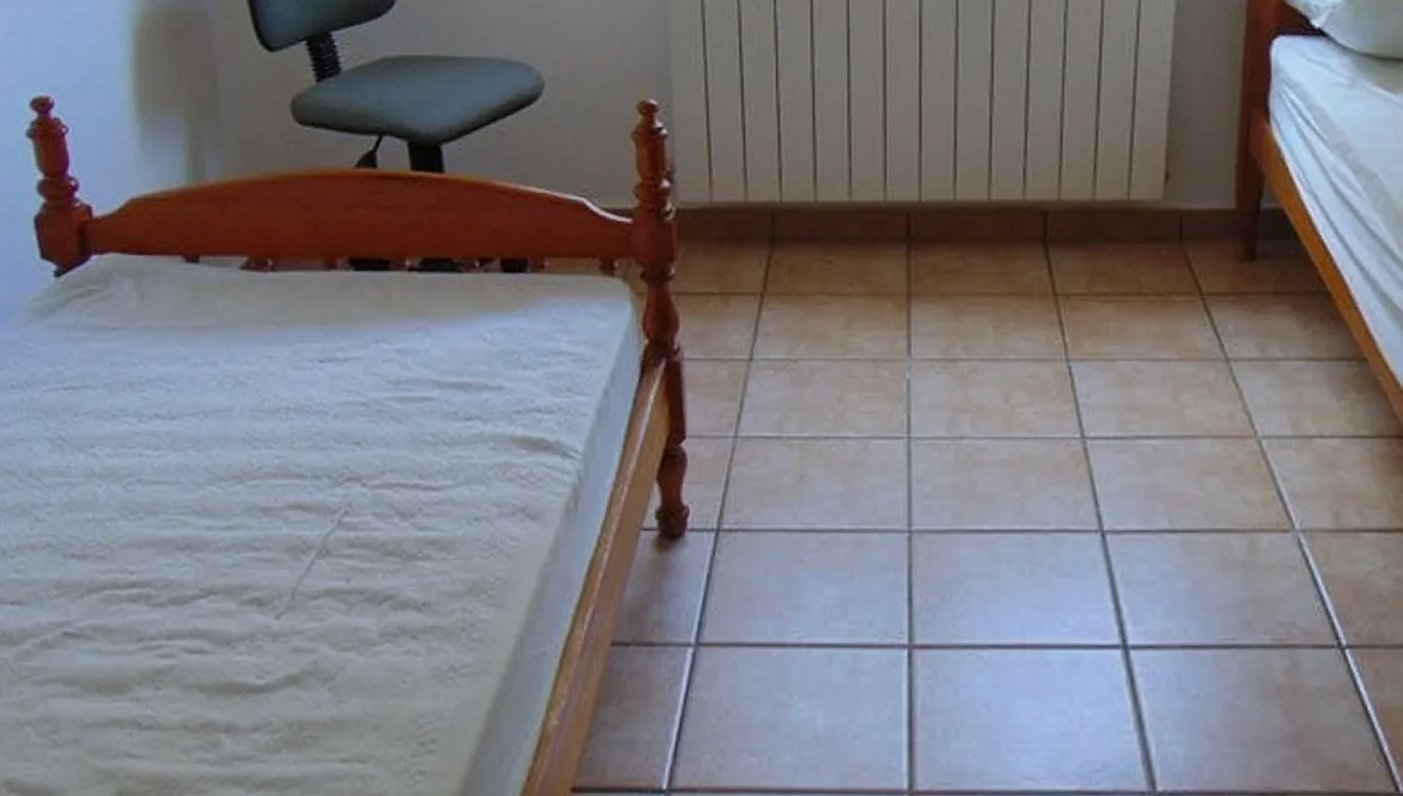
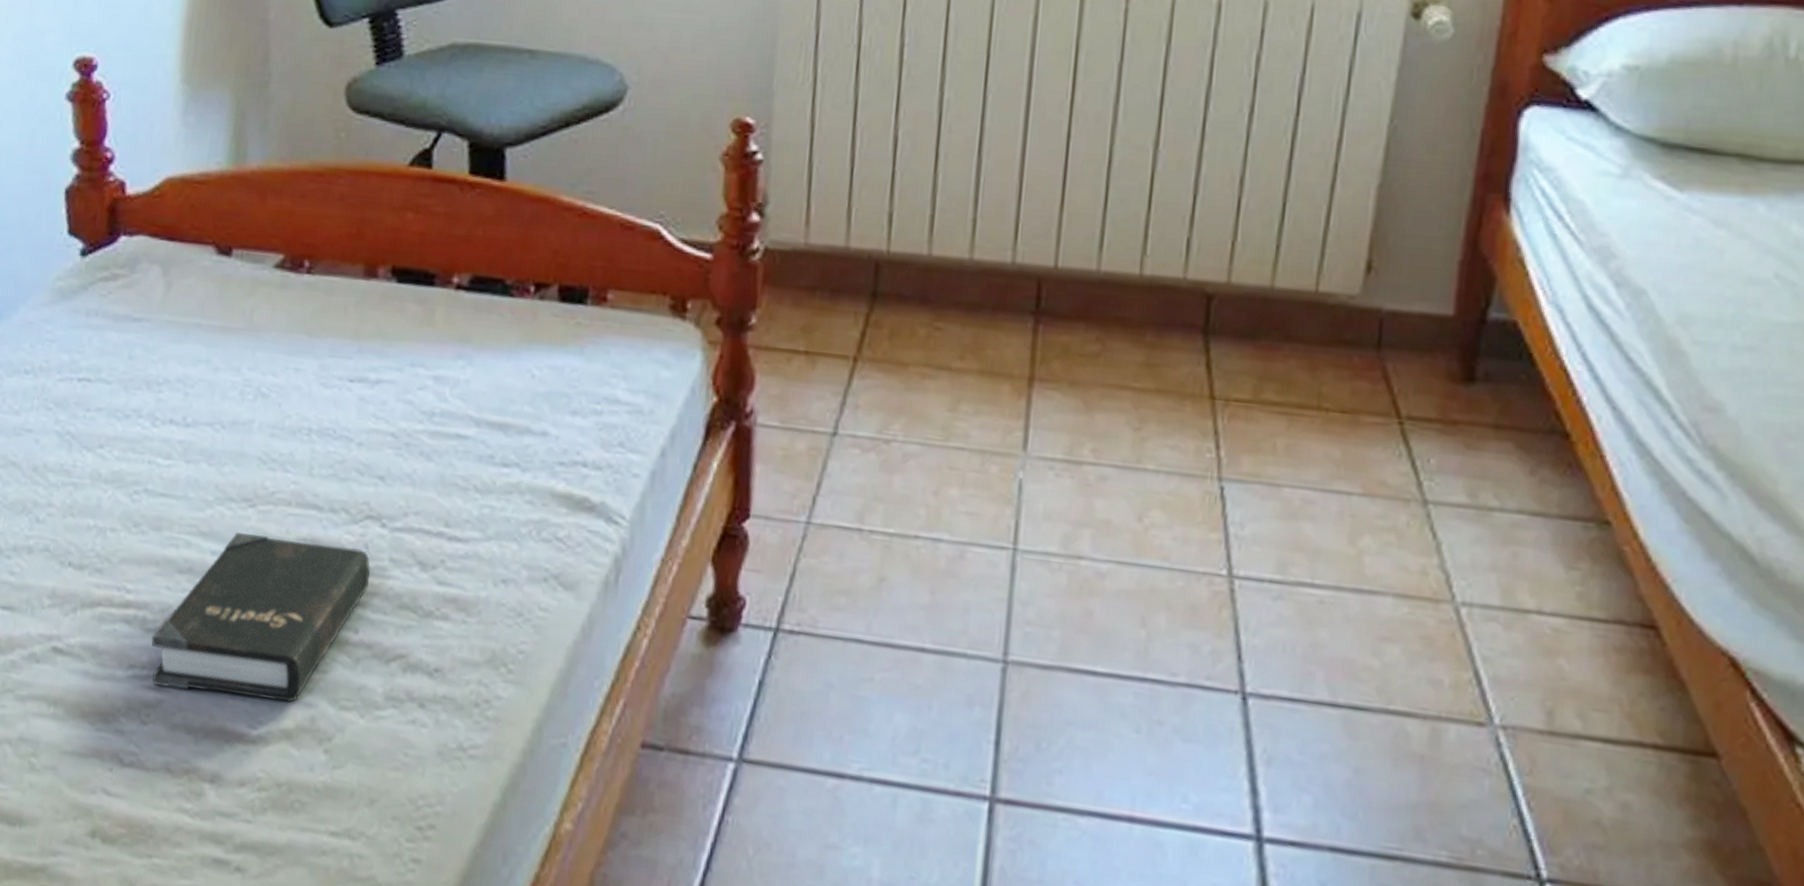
hardback book: none [157,508,356,654] -> present [151,532,371,702]

